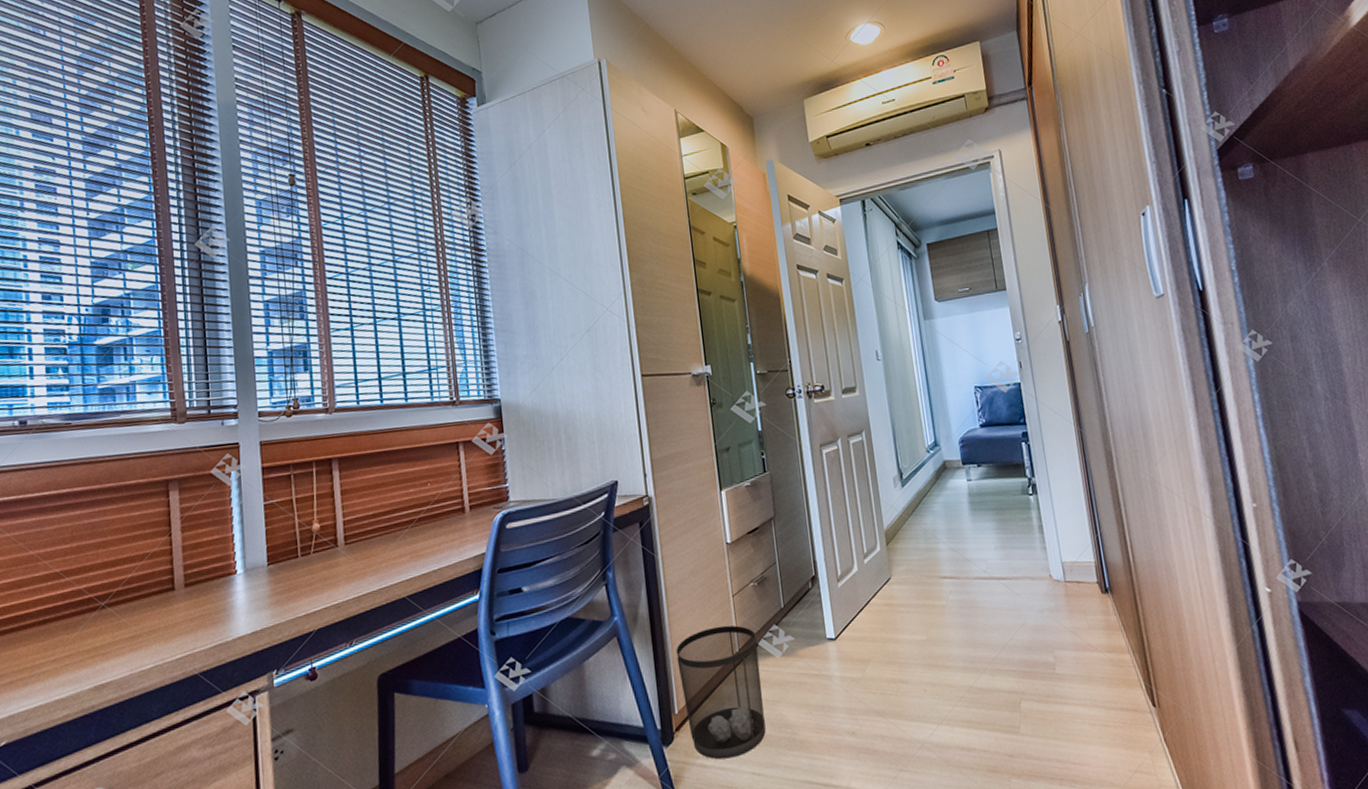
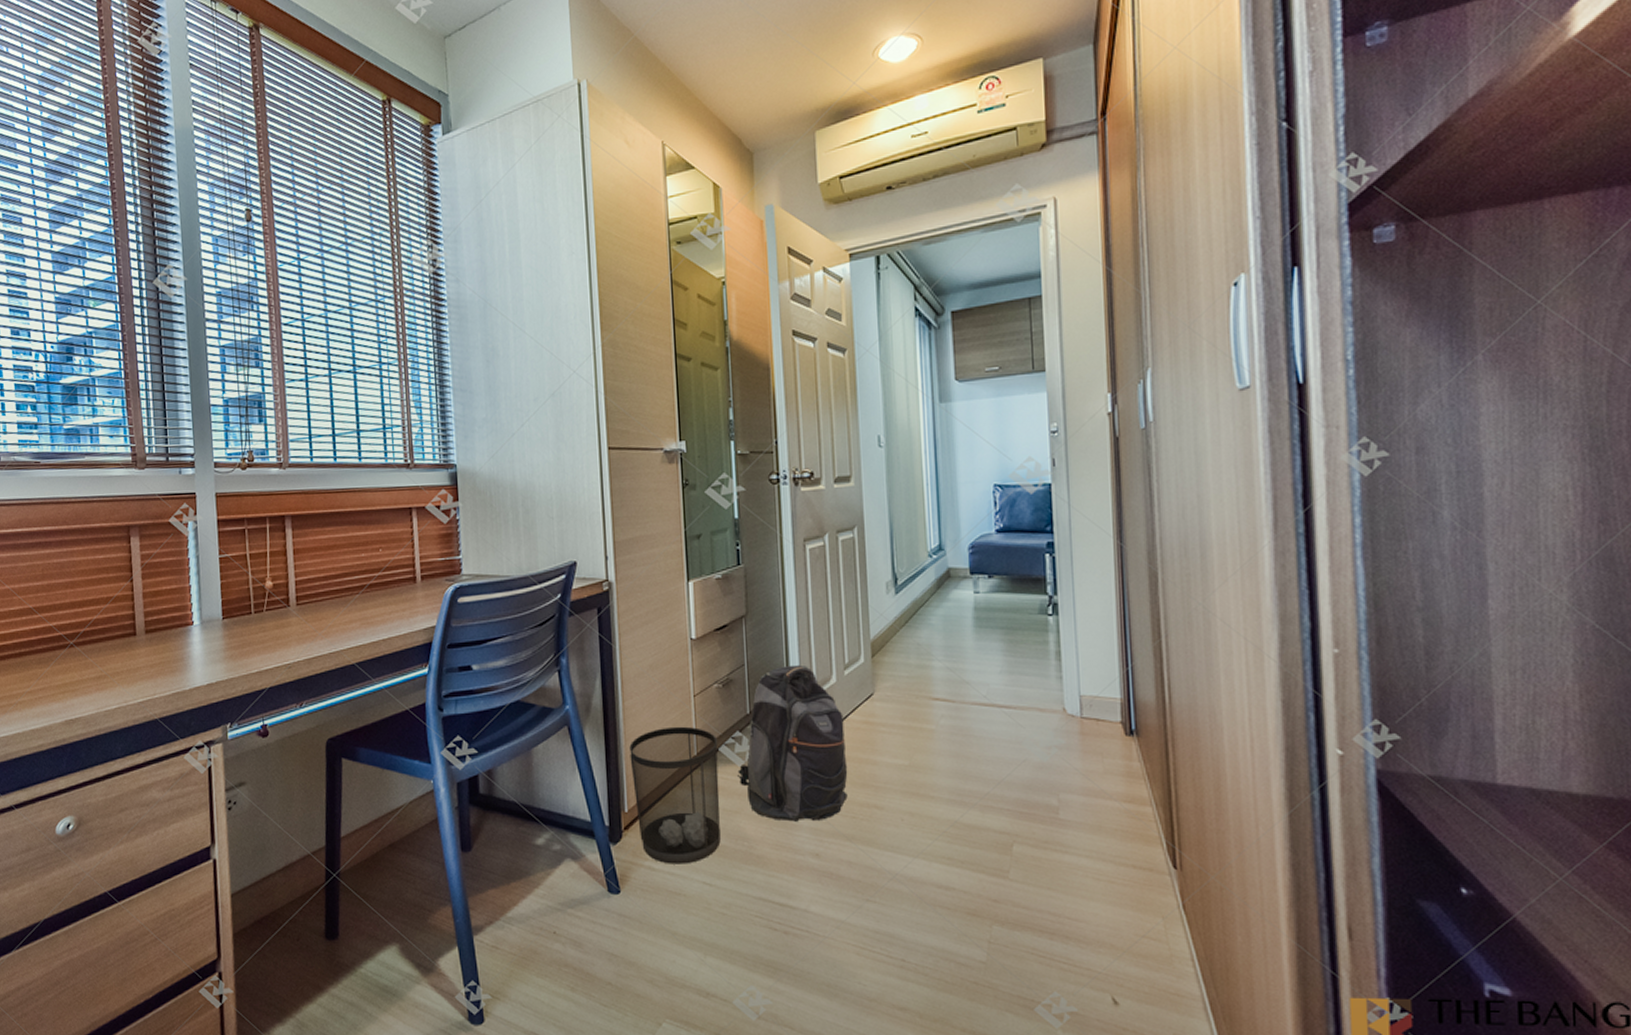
backpack: none [776,558,876,705] -> present [736,664,848,822]

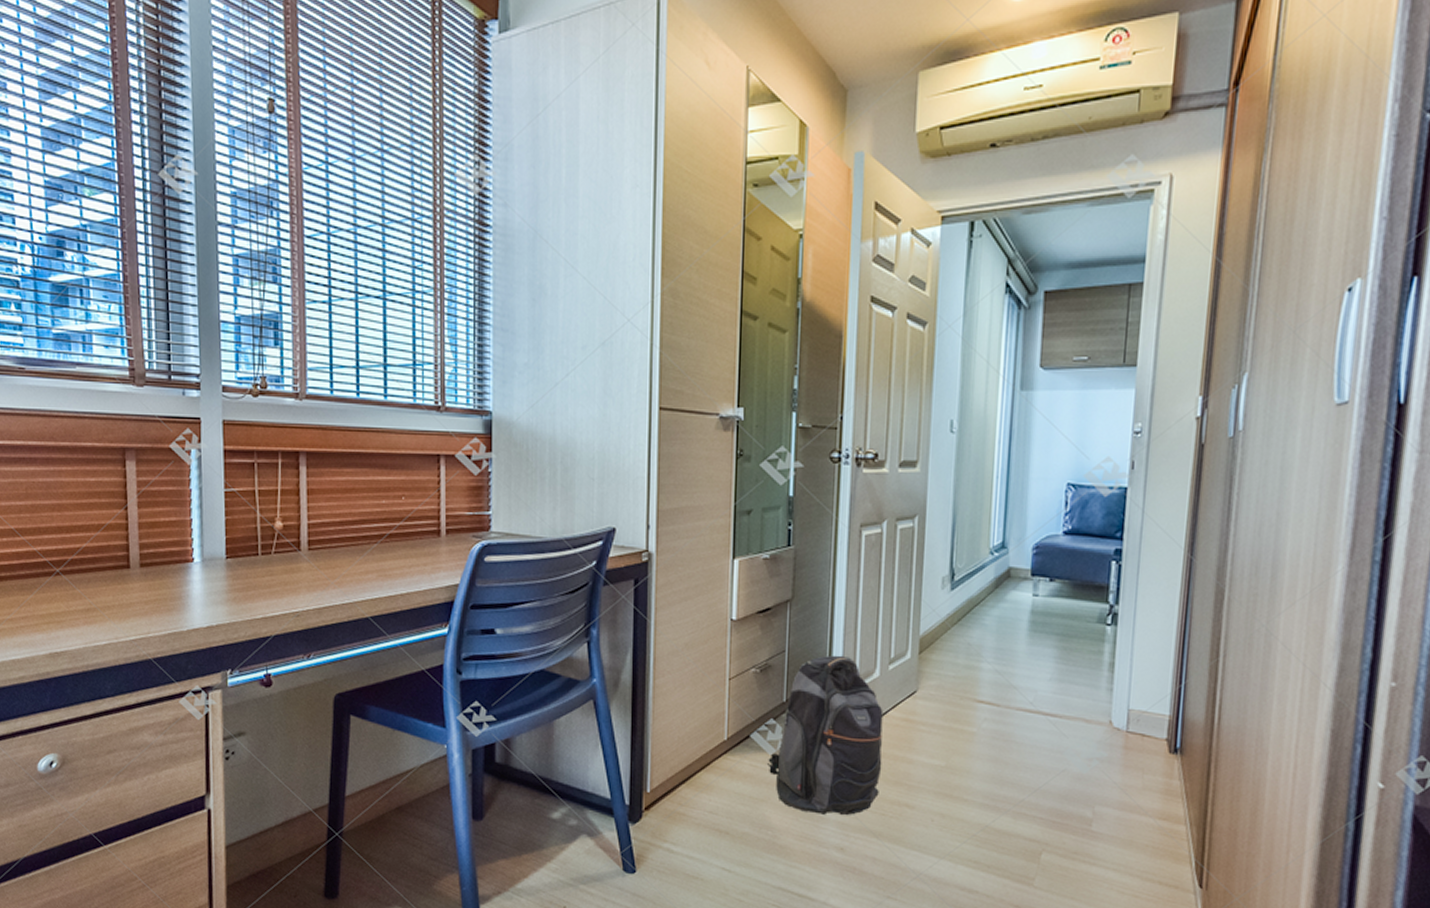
waste bin: present [629,726,721,864] -> none [656,708,750,849]

